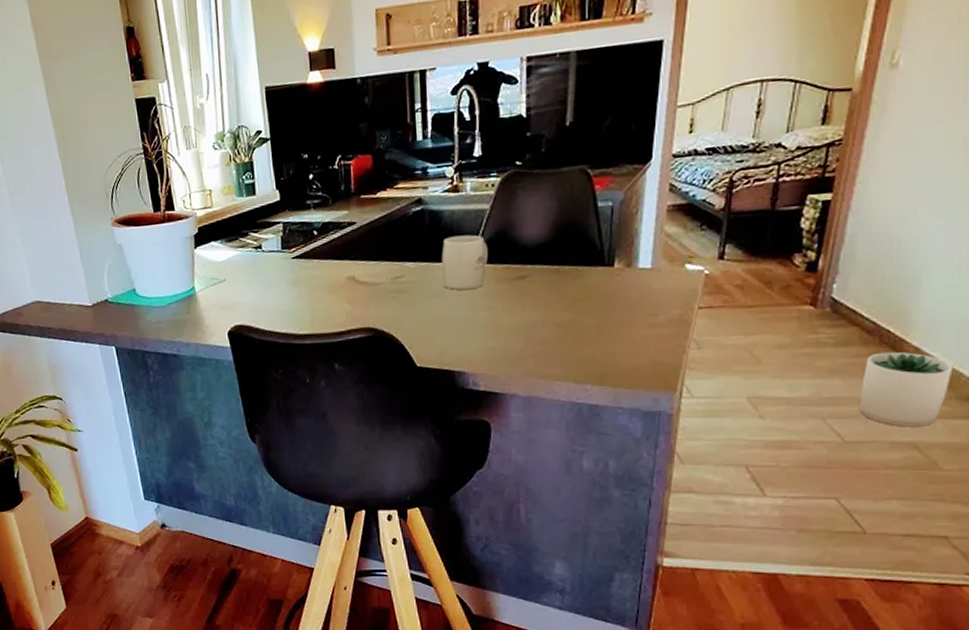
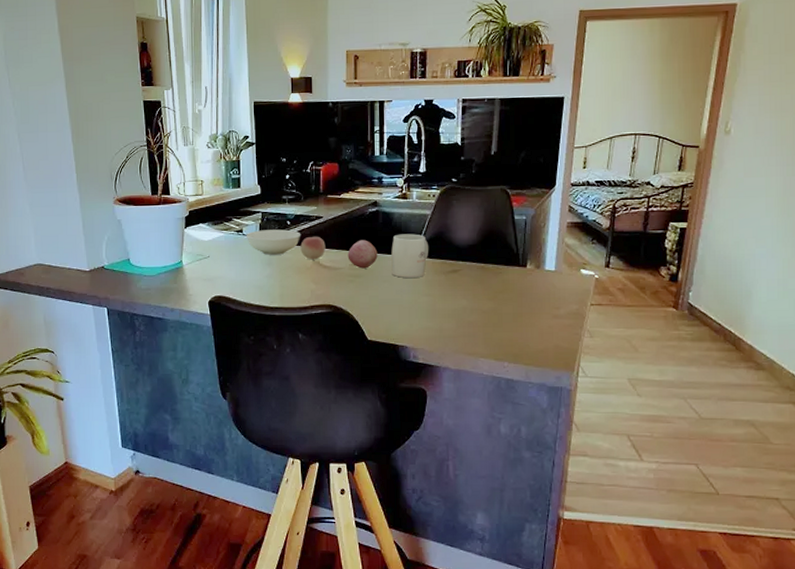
bowl: none [265,241,331,274] -> present [245,229,301,255]
fruit: none [331,246,362,276] -> present [300,236,326,260]
fruit: none [388,246,425,282] -> present [347,240,378,269]
planter: present [859,351,953,427] -> none [711,348,777,408]

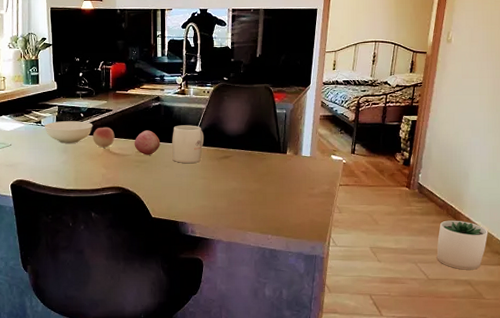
planter: none [711,348,777,408] -> present [436,220,488,270]

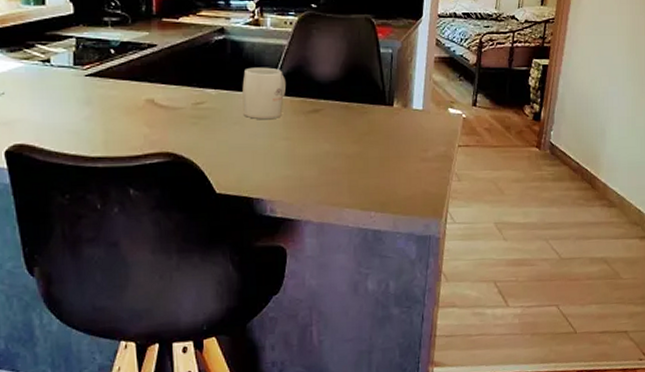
bowl: present [44,121,93,143] -> none [54,60,130,92]
fruit: present [93,127,115,148] -> none [129,68,162,98]
fruit: present [134,130,160,155] -> none [189,73,226,109]
planter: present [436,220,488,270] -> none [570,186,626,246]

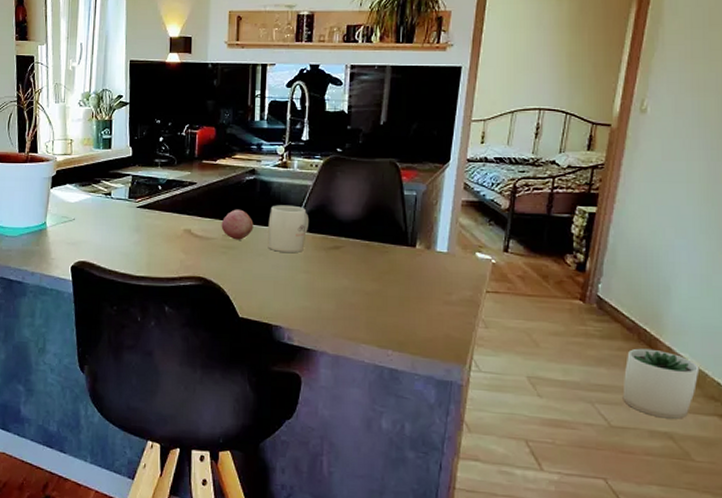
fruit: none [189,73,226,109] -> present [221,209,254,240]
planter: none [570,186,626,246] -> present [622,348,700,419]

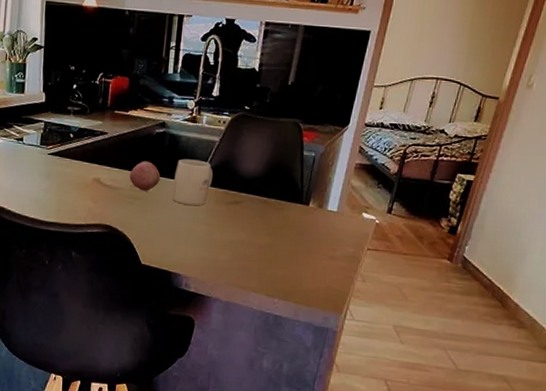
planter: present [622,348,700,419] -> none [471,303,539,365]

